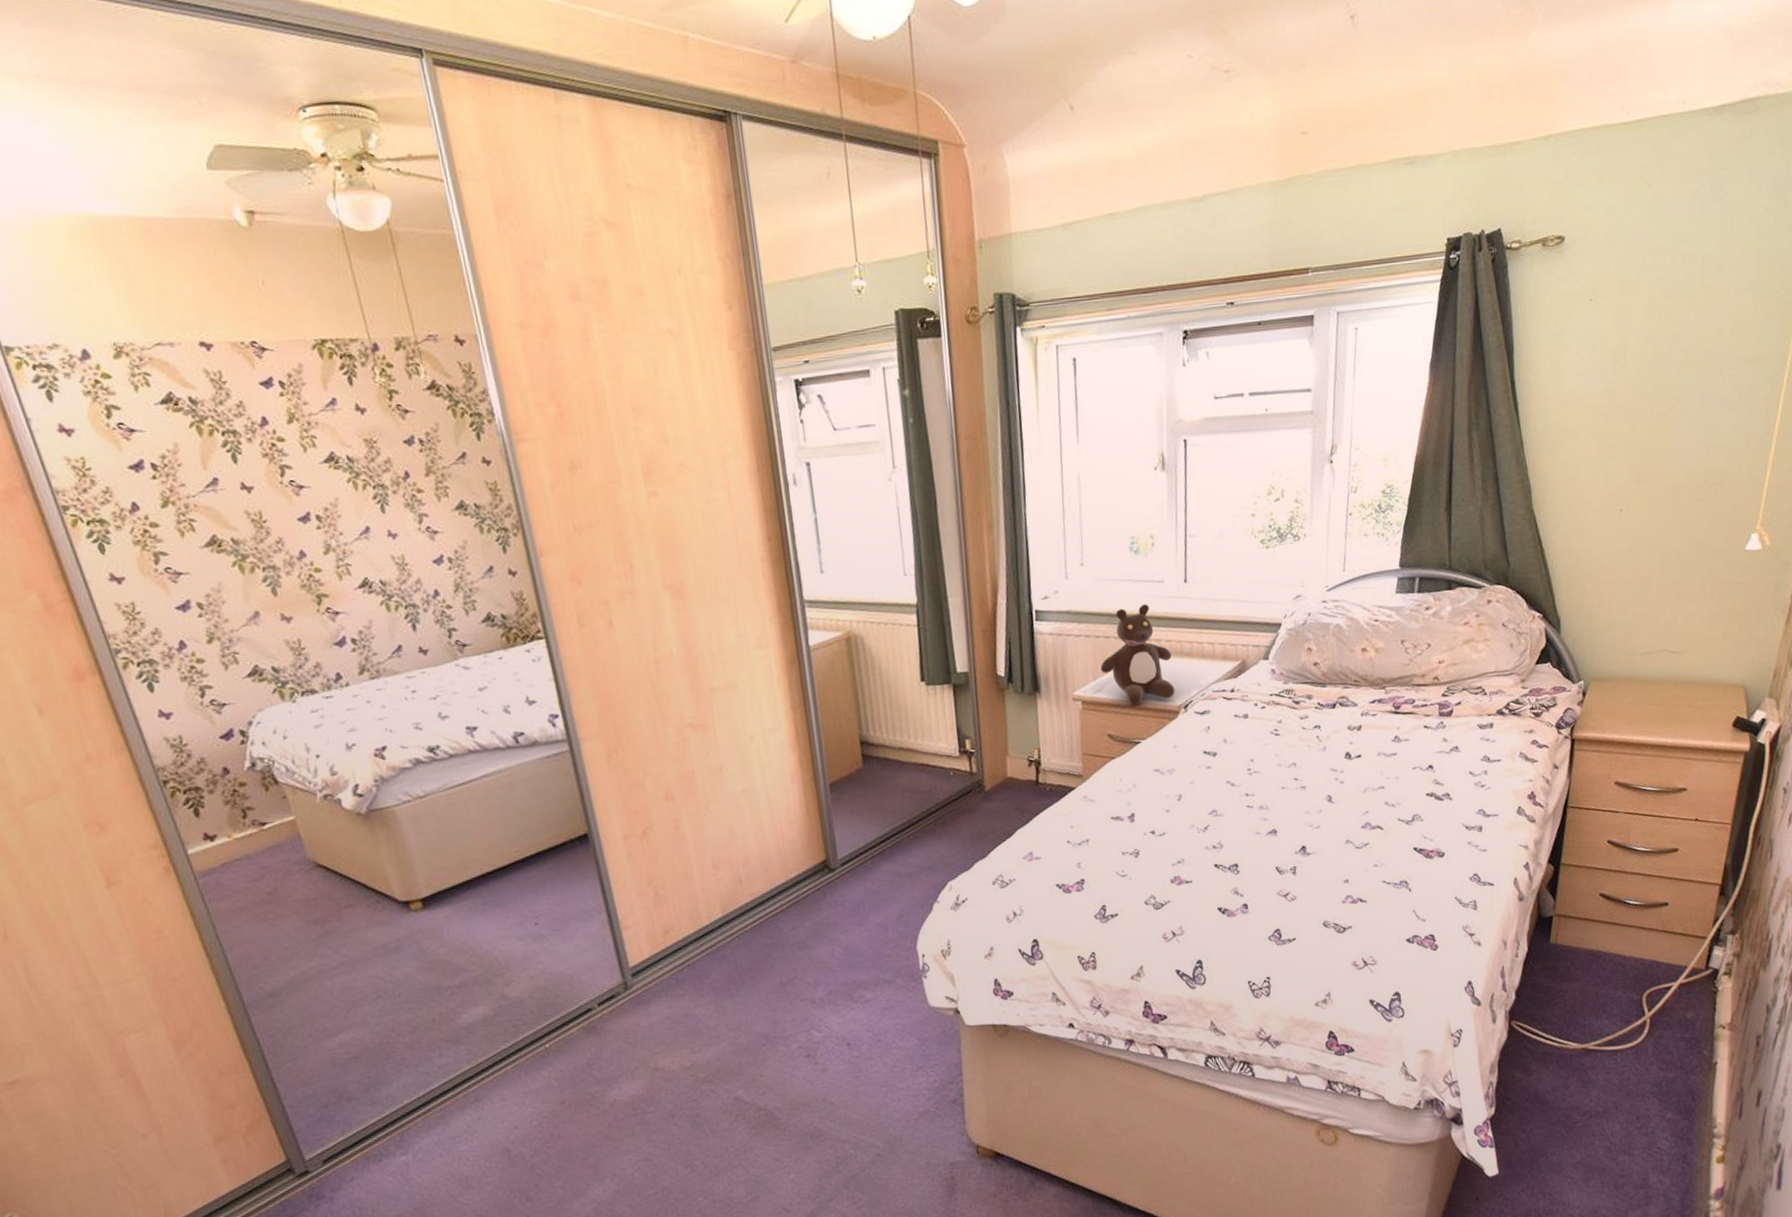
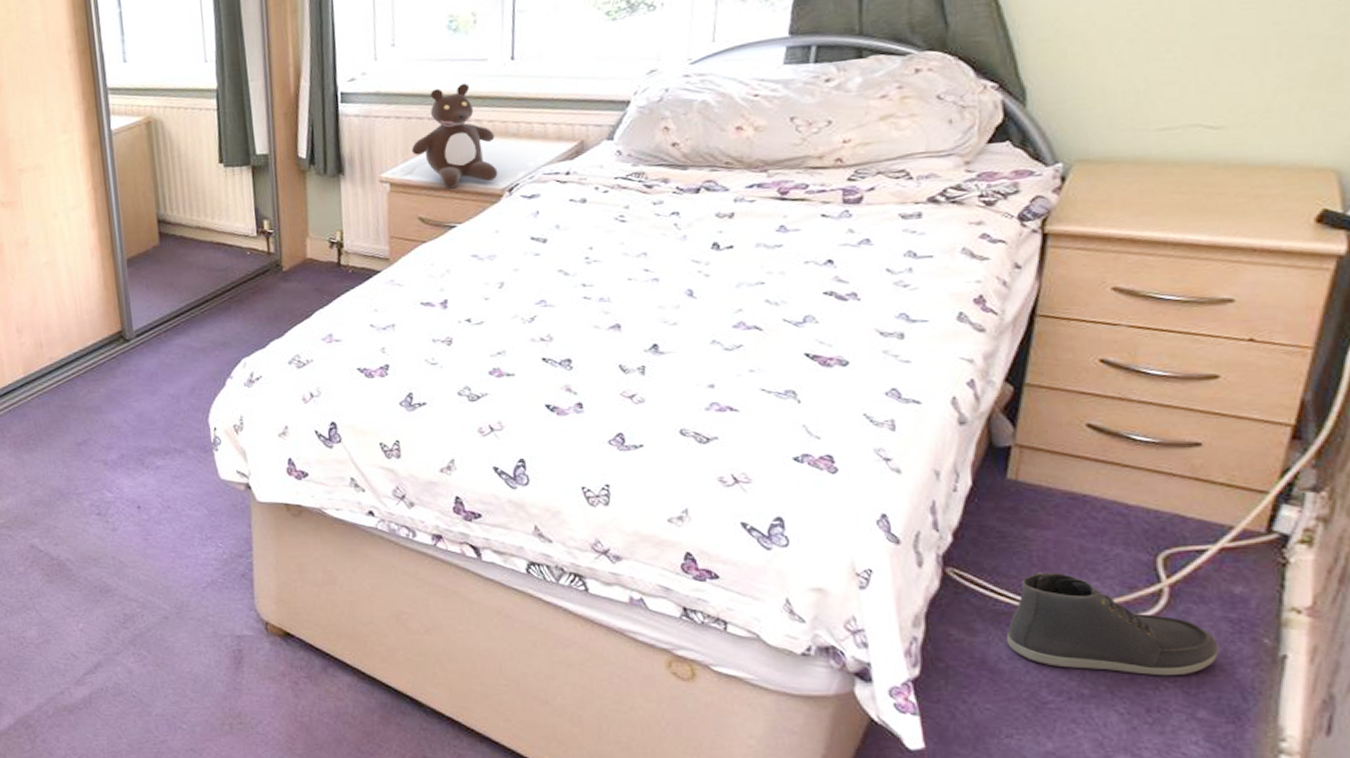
sneaker: none [1550,1016,1679,1093] -> present [1006,572,1219,676]

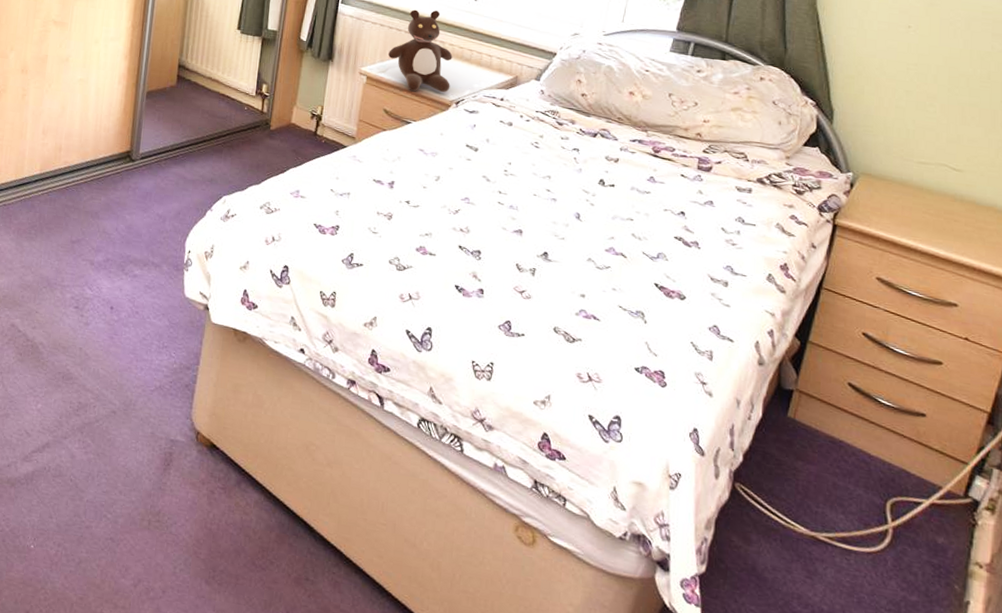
sneaker: present [1006,572,1219,676] -> none [772,499,923,606]

